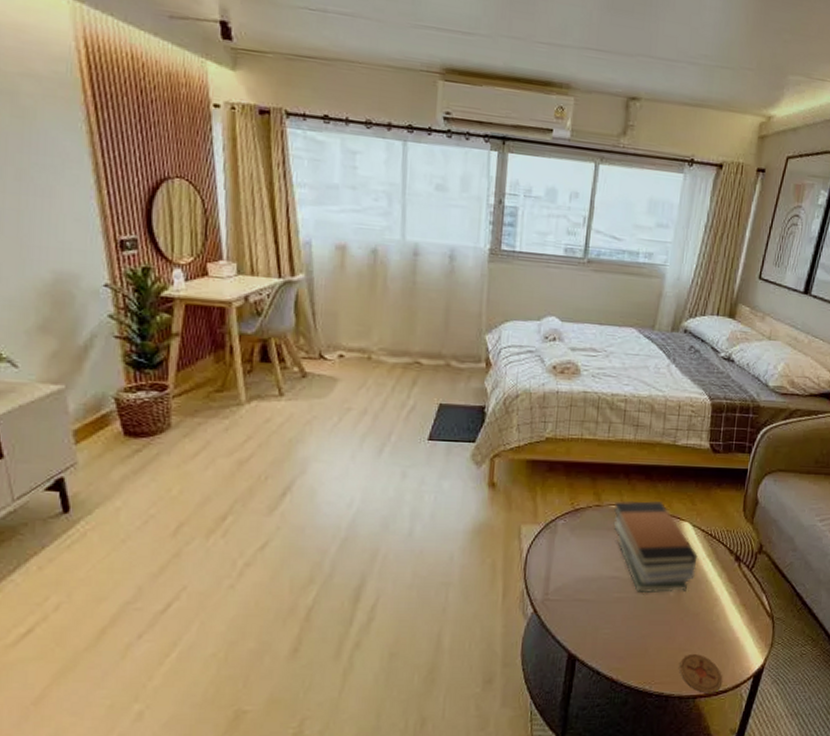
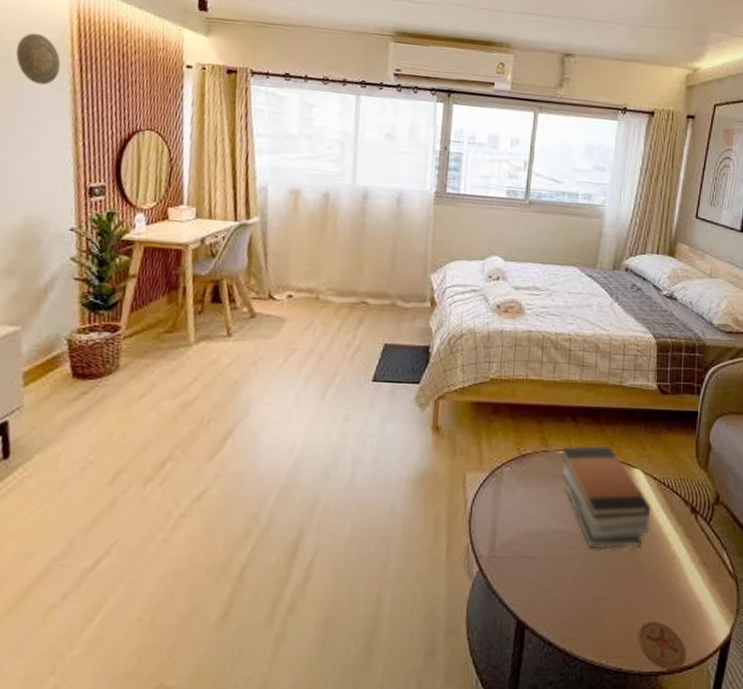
decorative plate: none [19,62,72,125] -> present [15,32,61,85]

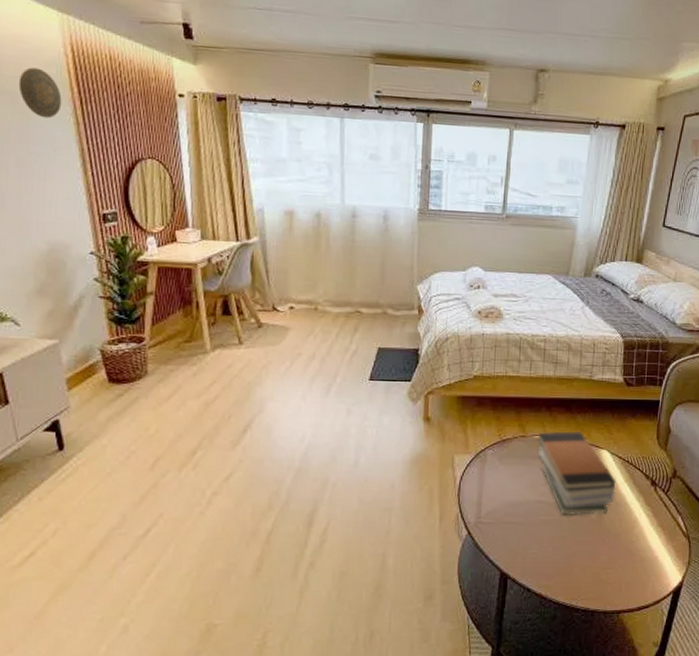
coaster: present [638,622,687,670] -> none [603,572,644,609]

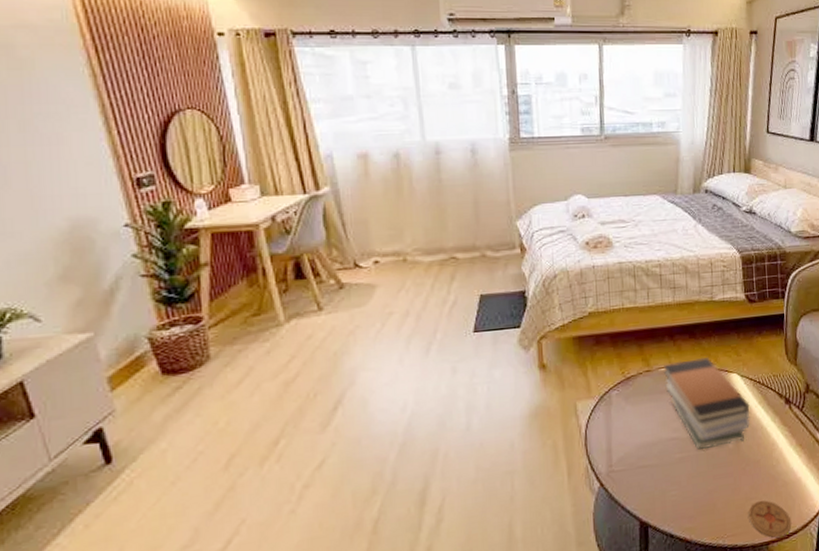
decorative plate: present [18,67,62,119] -> none [13,13,72,72]
coaster: none [603,572,644,609] -> present [748,500,792,539]

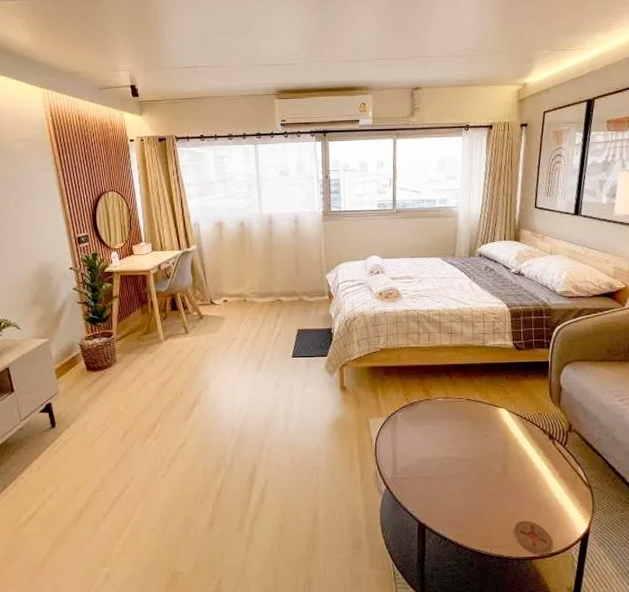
book stack: present [664,357,750,450] -> none [441,393,516,469]

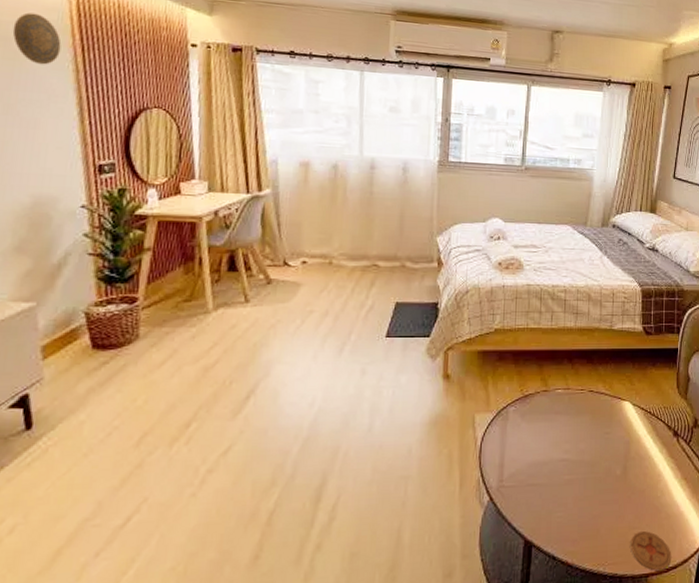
decorative plate: none [14,131,45,168] -> present [12,12,62,65]

